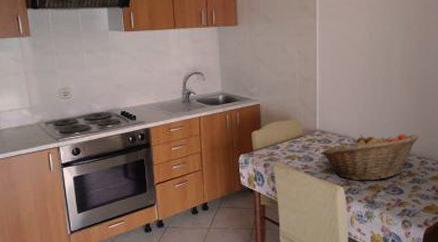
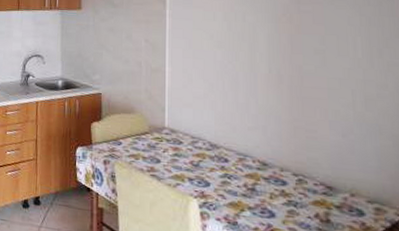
fruit basket: present [321,133,419,181] -> none [170,138,294,197]

